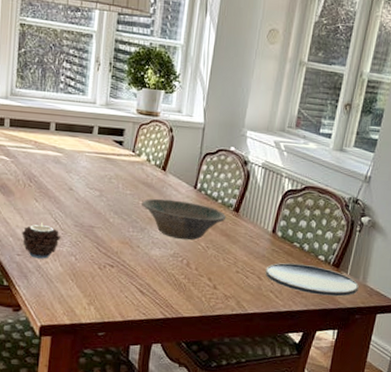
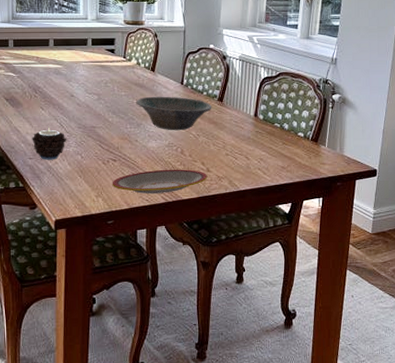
plate: none [106,281,214,308] -> present [112,169,208,194]
plate: present [265,262,359,297] -> none [252,141,337,168]

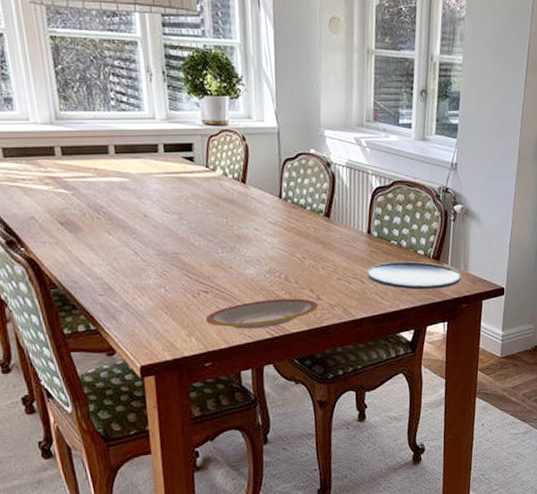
candle: present [32,127,67,160] -> none [100,256,145,296]
bowl: present [136,96,212,131] -> none [226,213,318,254]
plate: none [252,141,337,168] -> present [367,261,461,291]

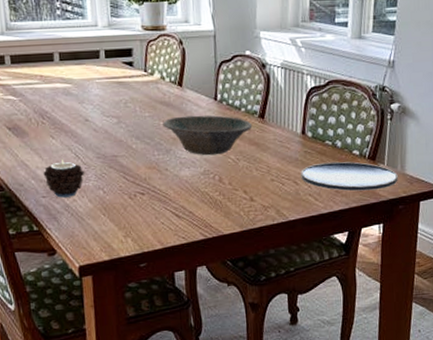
candle: none [100,256,145,296] -> present [43,159,85,198]
plate: present [205,298,319,329] -> none [141,199,252,231]
bowl: none [226,213,318,254] -> present [163,115,253,156]

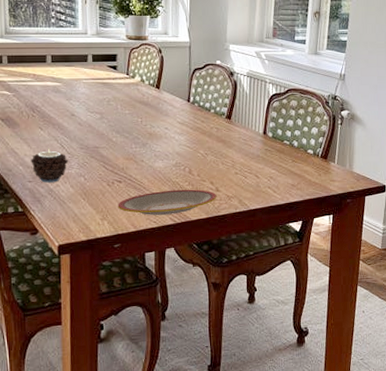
plate: none [141,199,252,231] -> present [117,189,217,215]
bowl: present [163,115,253,156] -> none [141,114,220,150]
plate: present [301,161,398,192] -> none [261,159,347,186]

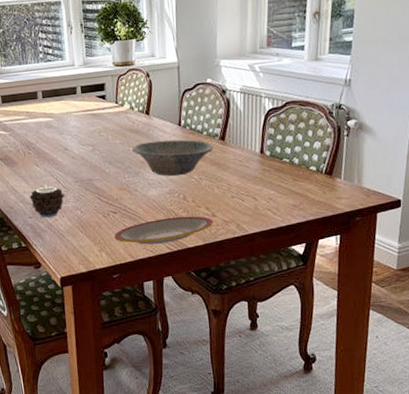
bowl: none [141,114,220,150] -> present [132,139,214,177]

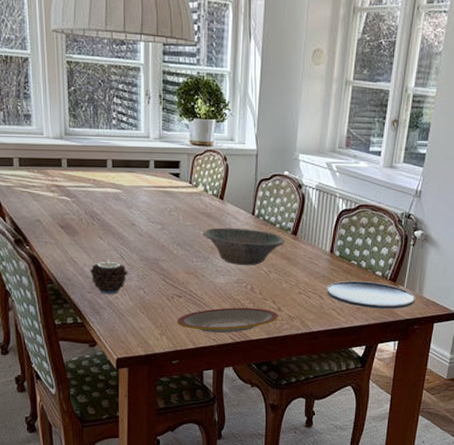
plate: none [259,177,355,206] -> present [326,280,416,310]

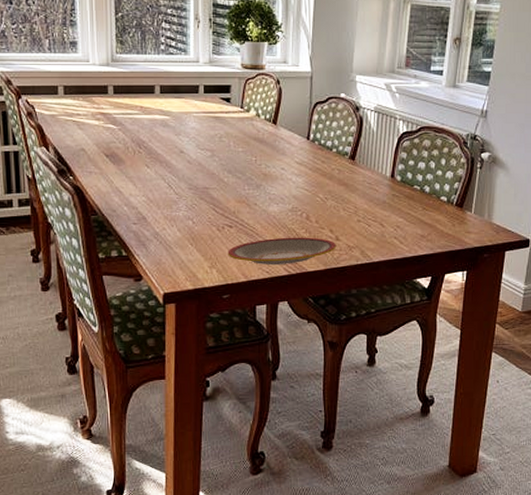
candle: present [90,258,128,294] -> none [136,188,176,225]
bowl: present [203,227,285,266] -> none [255,153,343,193]
plate: present [326,280,416,310] -> none [387,206,484,237]

